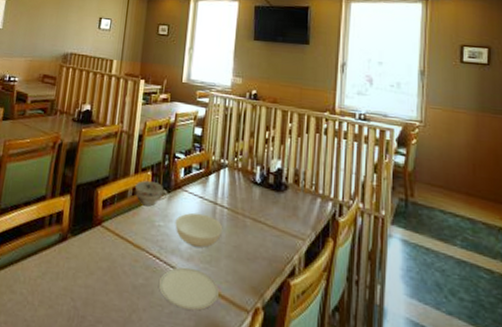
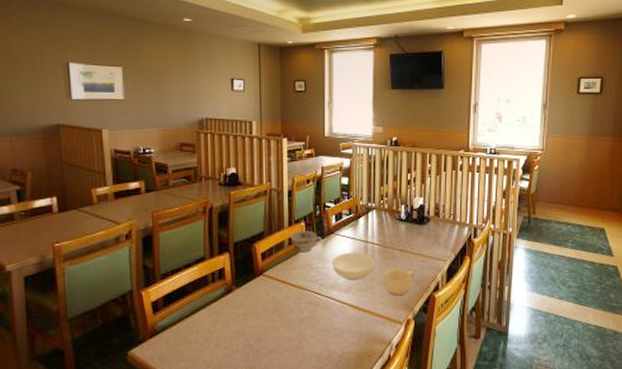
plate: present [159,267,219,311] -> none [323,297,375,330]
teacup: none [231,240,267,276] -> present [384,269,415,296]

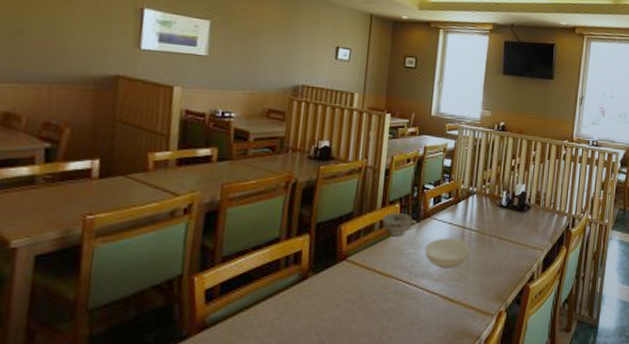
teacup: present [384,269,415,296] -> none [478,257,511,286]

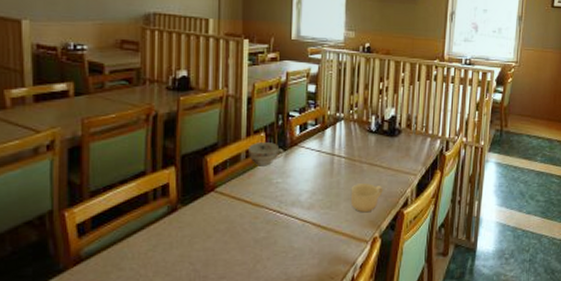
bowl: present [424,238,471,268] -> none [293,165,341,196]
teacup: none [478,257,511,286] -> present [350,183,383,213]

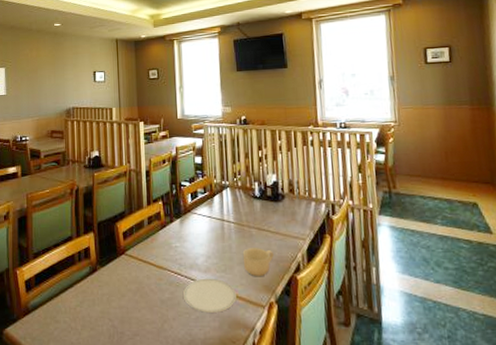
teacup: present [249,142,284,166] -> none [150,210,180,232]
plate: none [282,215,340,251] -> present [183,278,236,313]

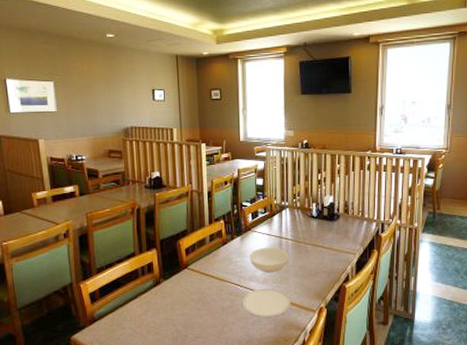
bowl: none [189,230,233,259] -> present [249,247,289,272]
teacup: present [242,248,274,277] -> none [298,262,326,287]

